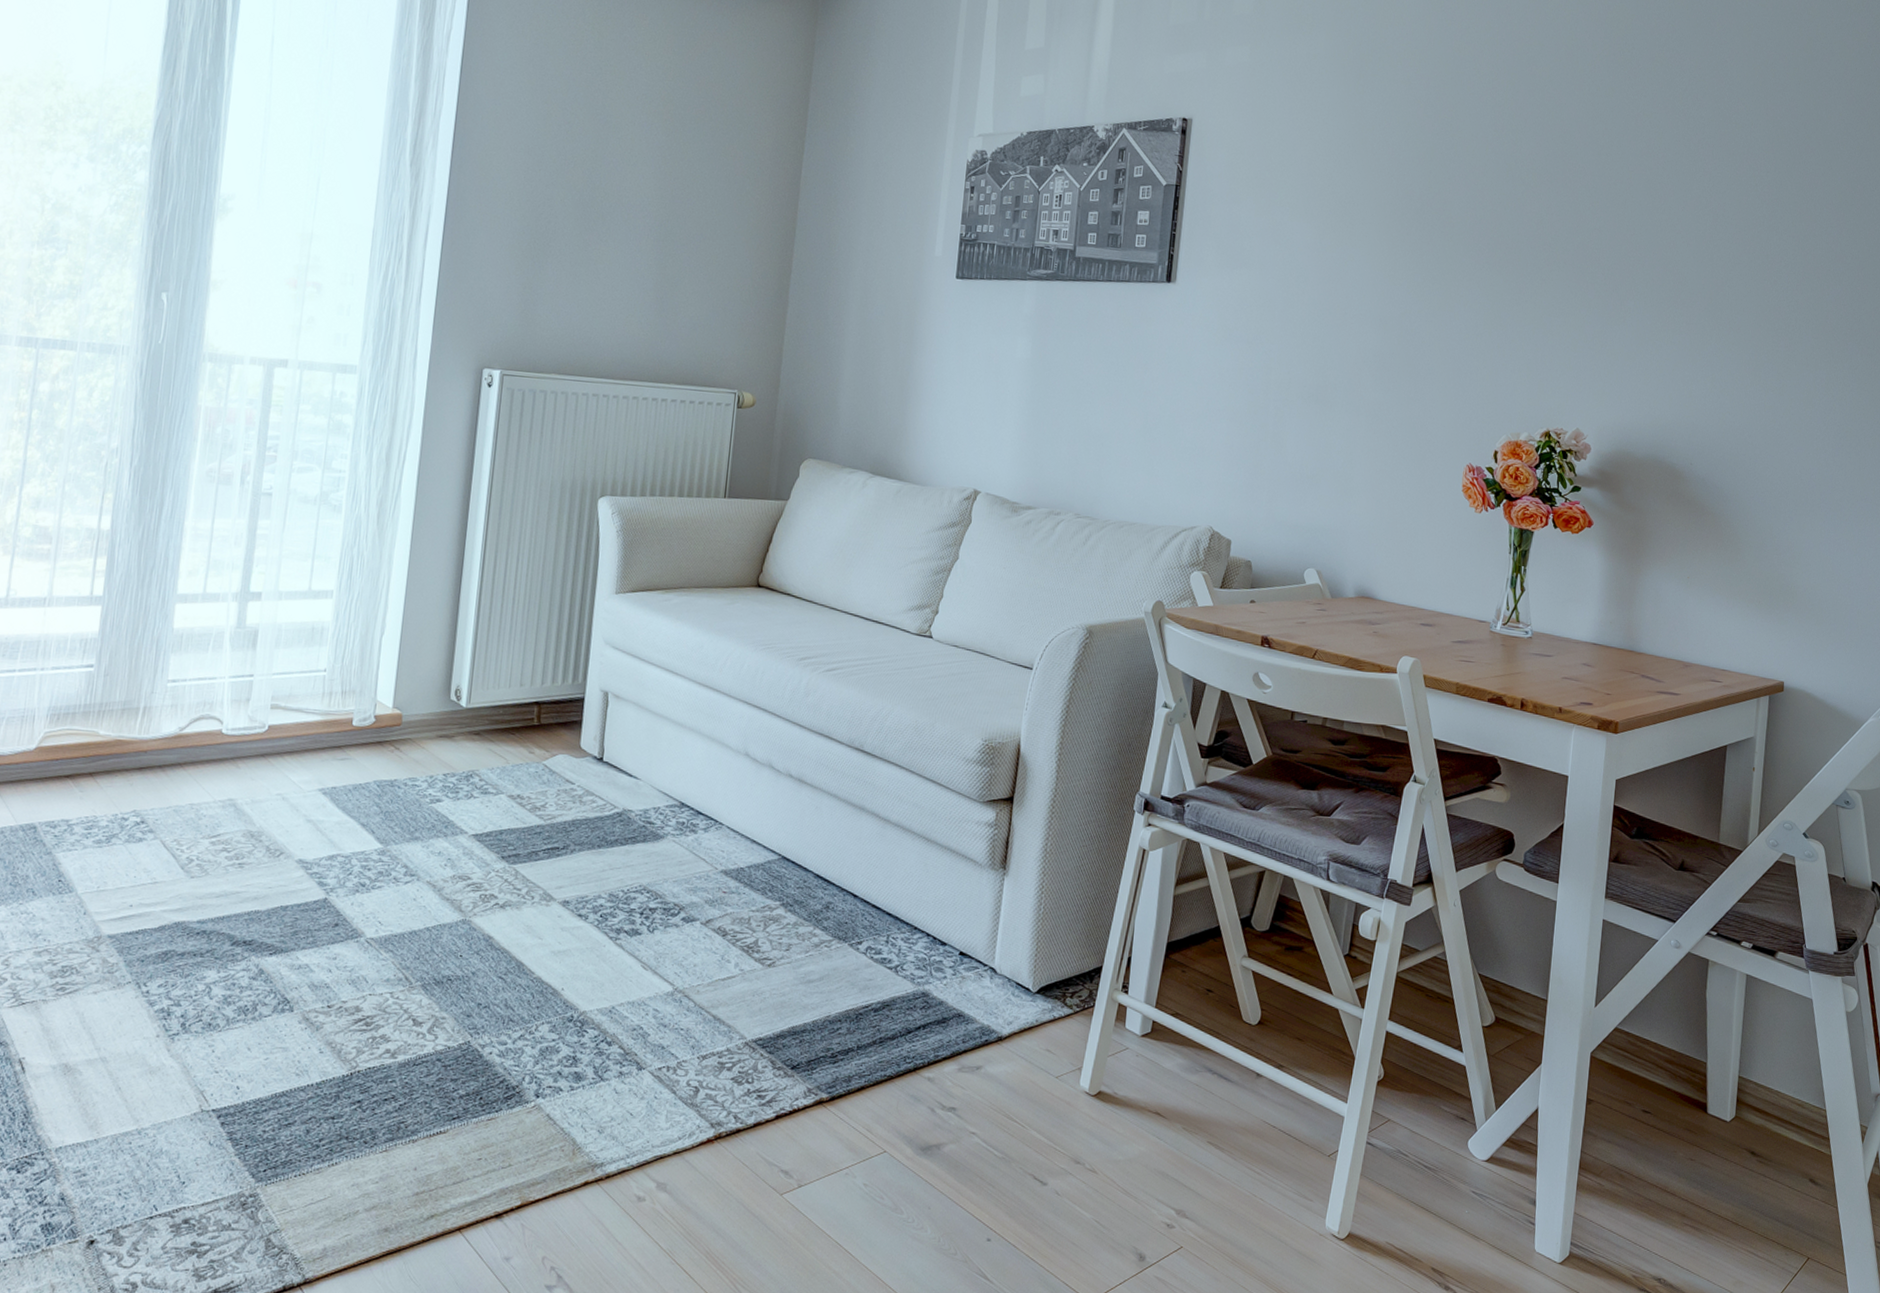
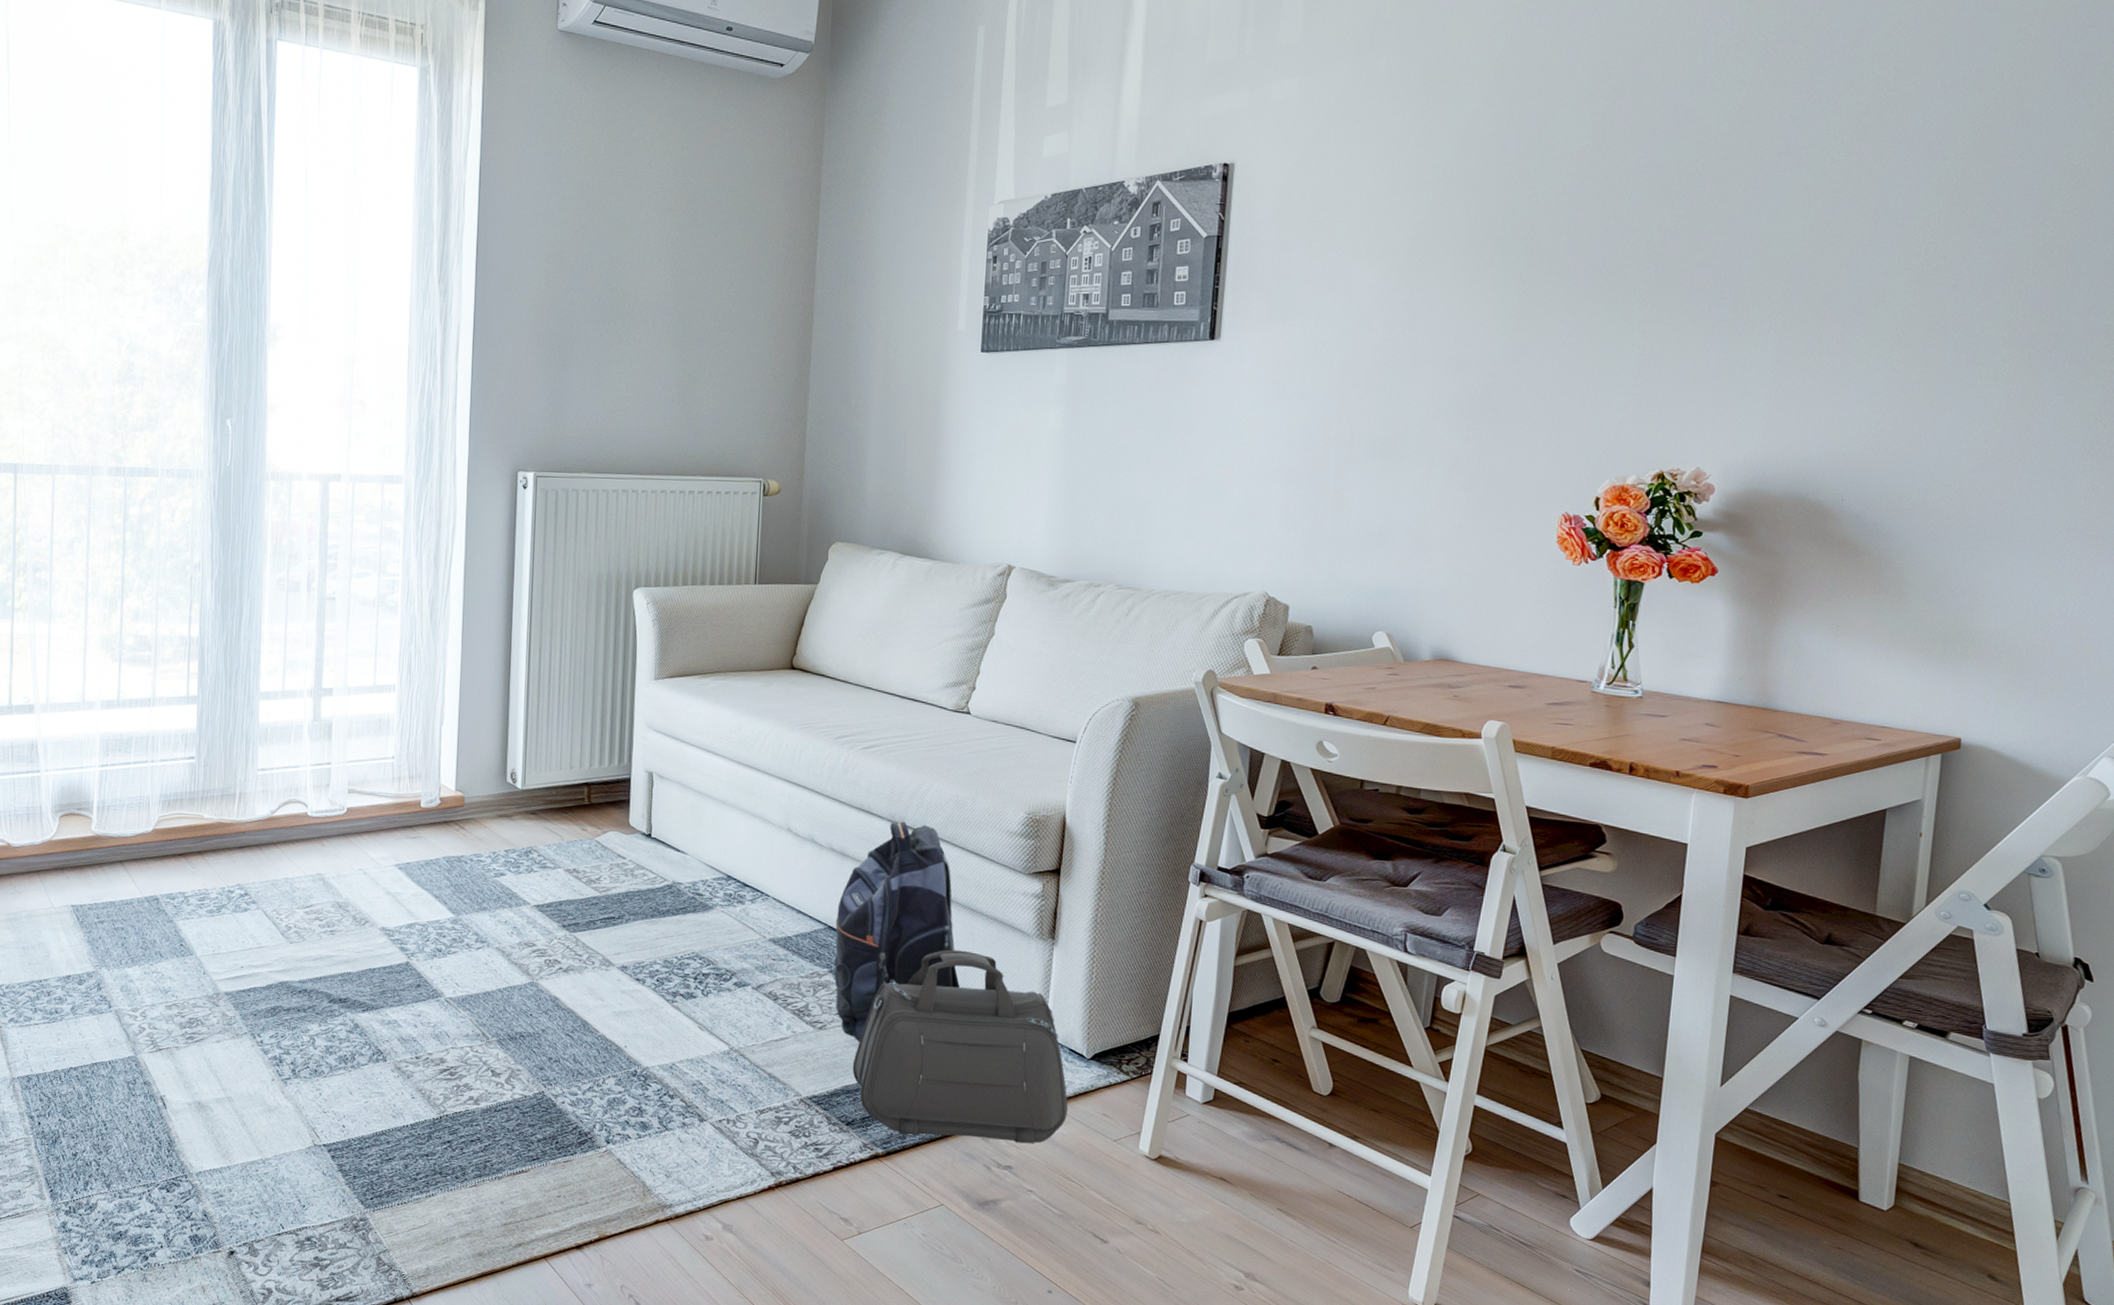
backpack: none [786,747,912,980] -> present [834,821,960,1042]
handbag: none [800,880,1013,1084] -> present [852,949,1068,1144]

